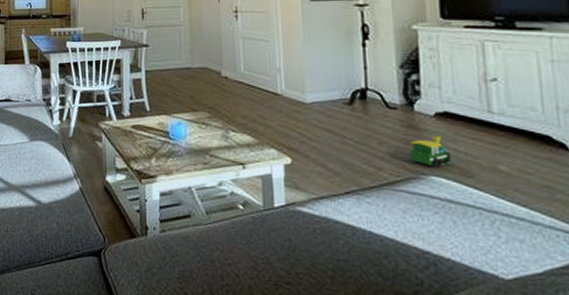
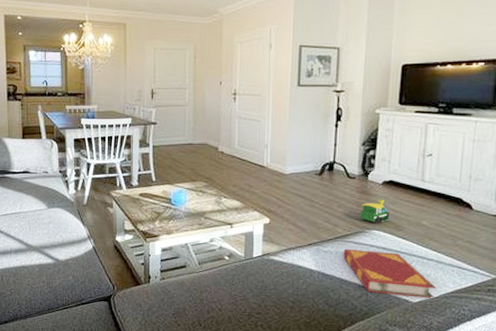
hardback book: none [393,200,537,277] -> present [343,248,437,299]

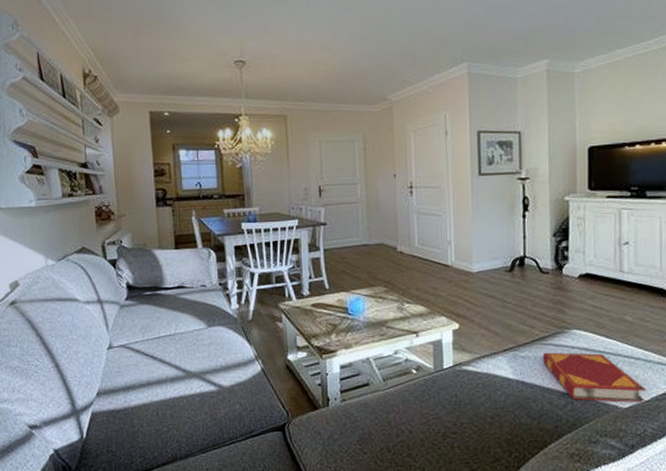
toy train: present [360,199,390,224] -> none [557,294,590,322]

